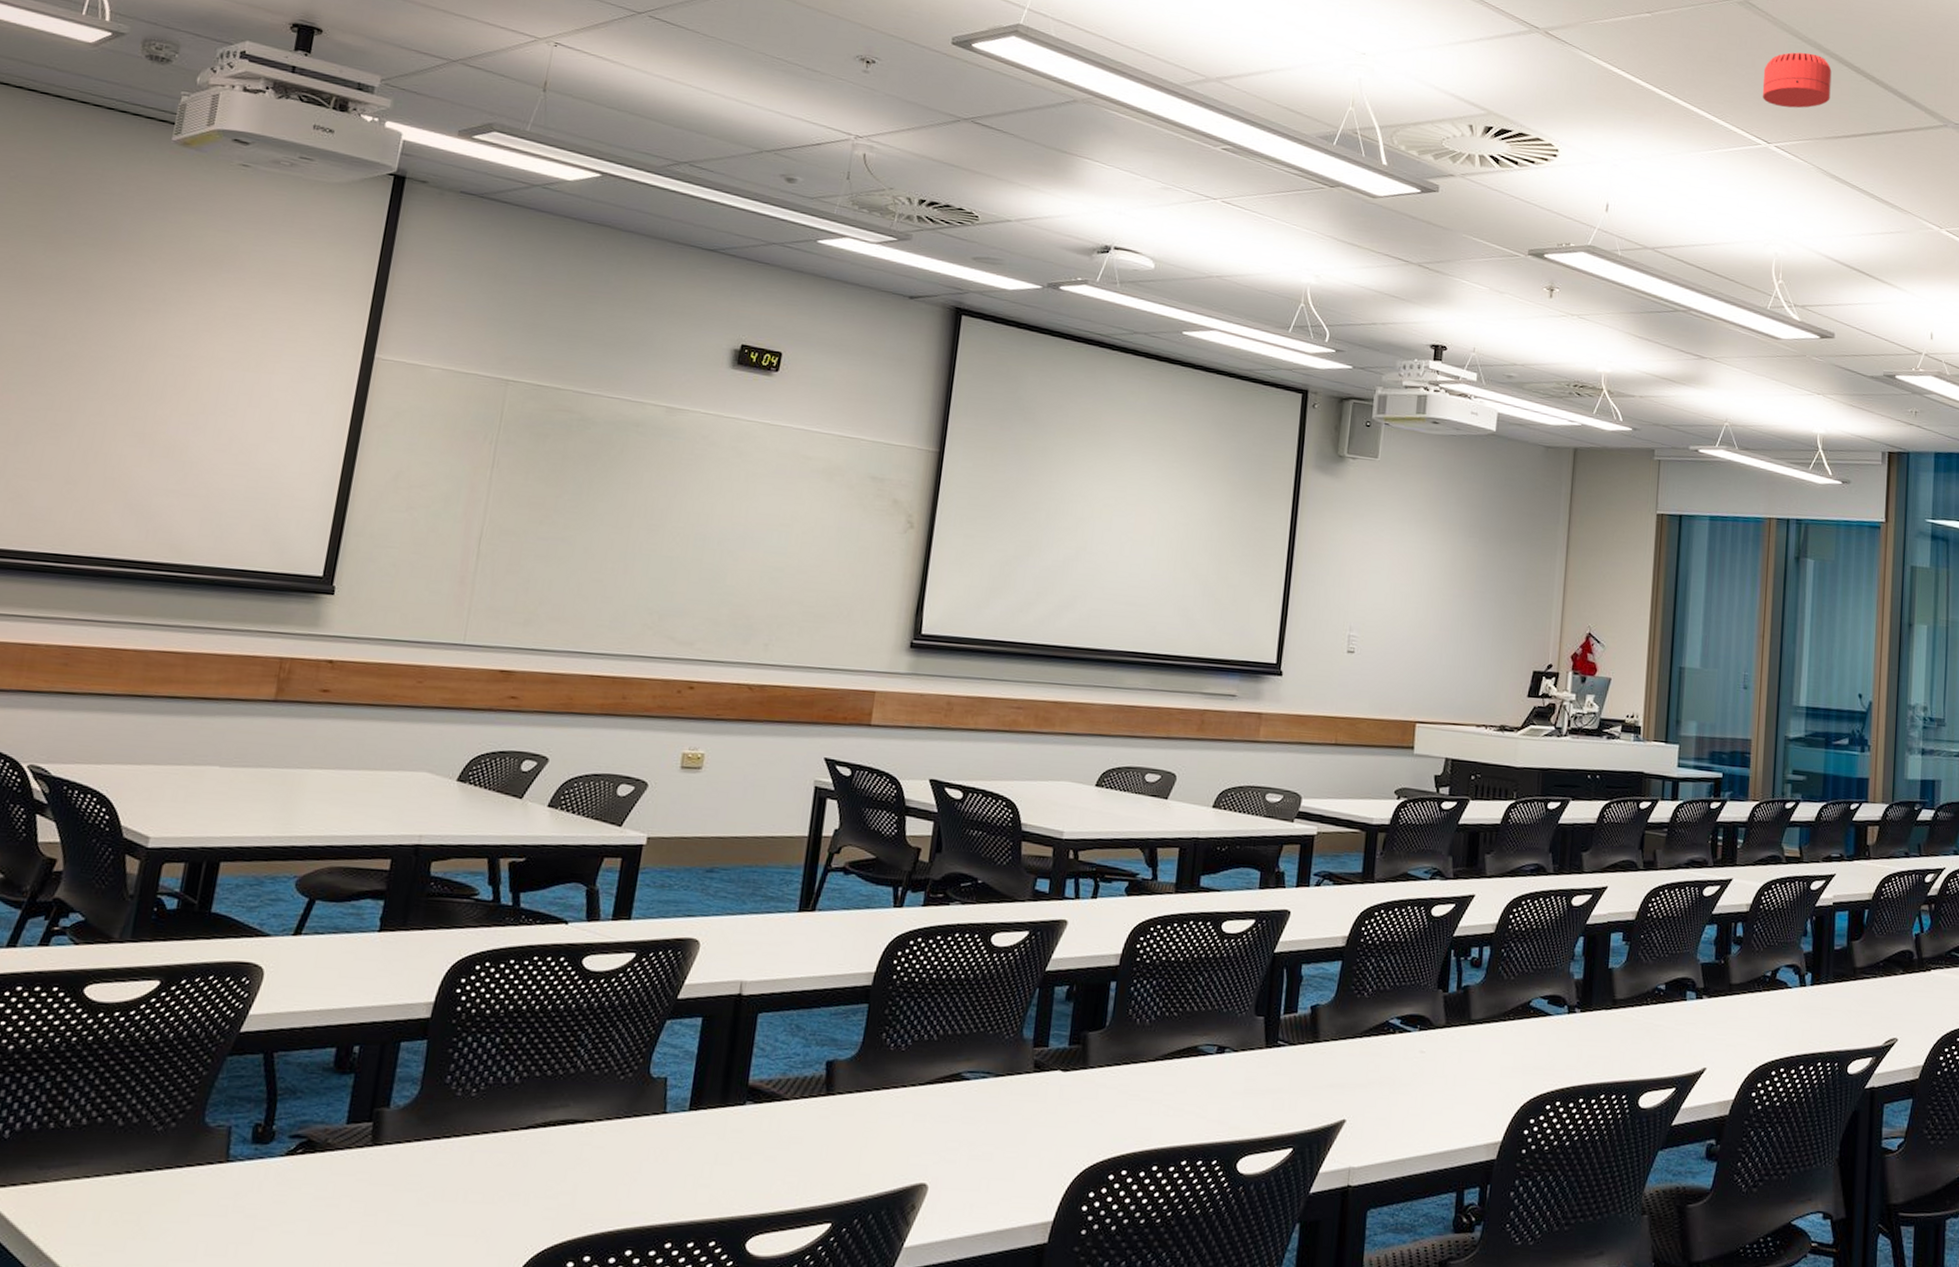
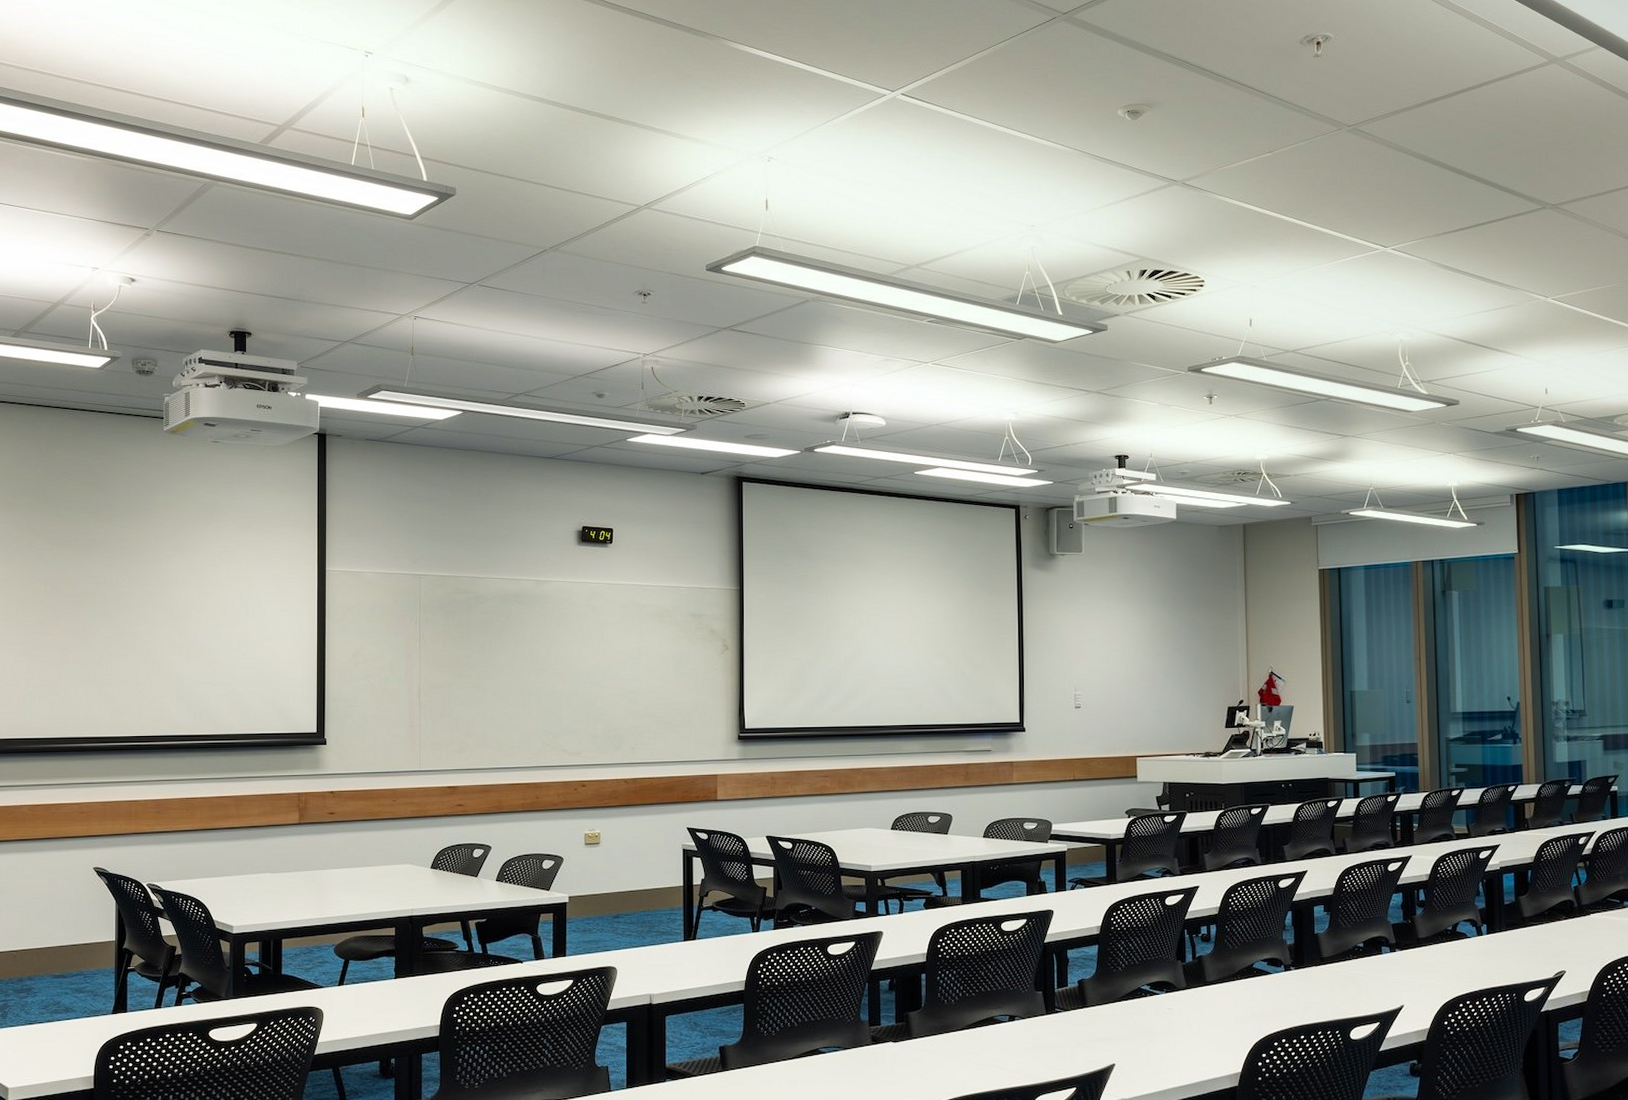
smoke detector: present [1762,52,1832,109] -> none [1375,164,1437,214]

